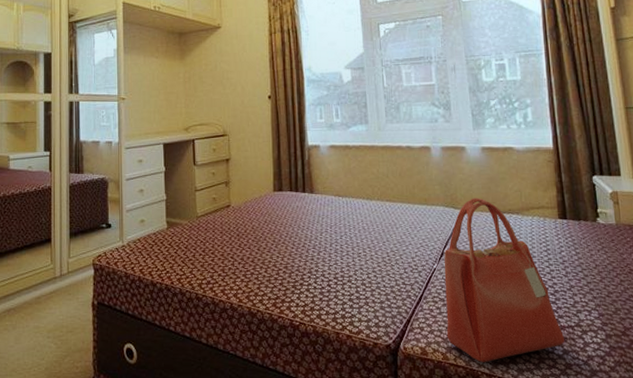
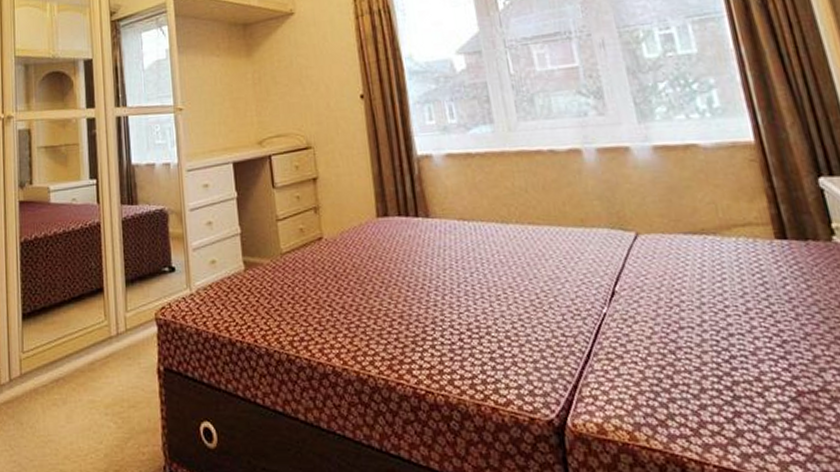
handbag: present [444,198,565,362] -> none [615,214,807,444]

